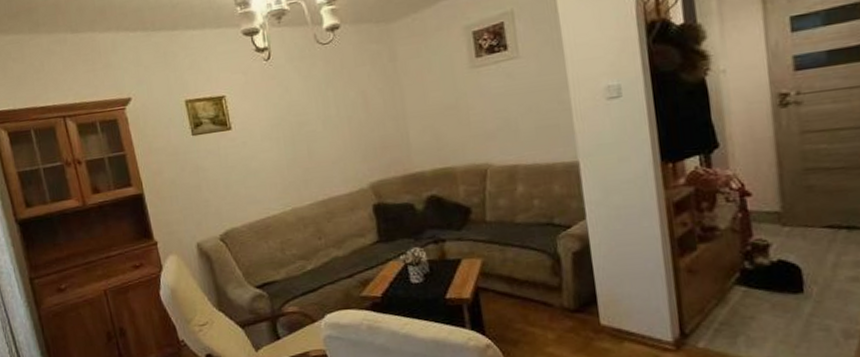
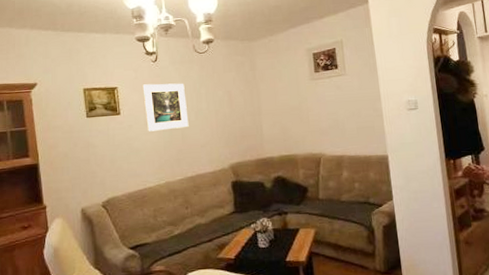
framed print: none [255,85,316,148] -> present [142,83,189,132]

